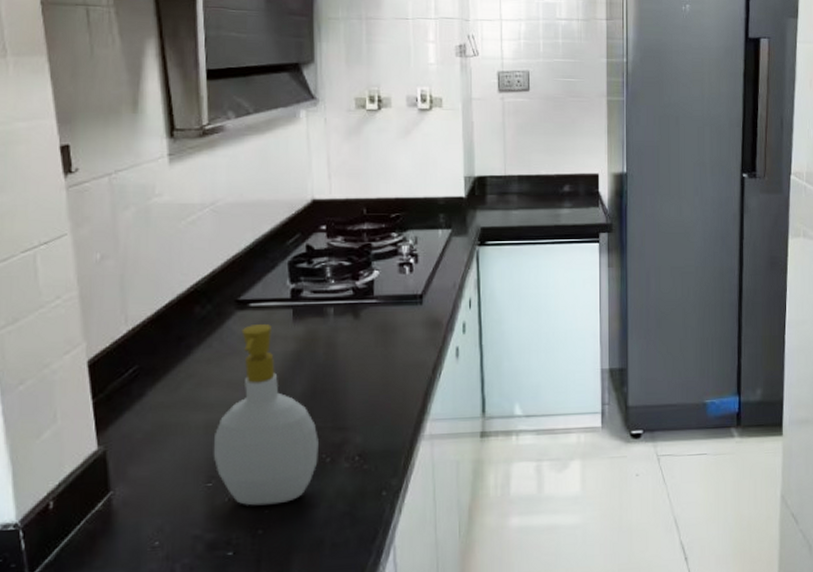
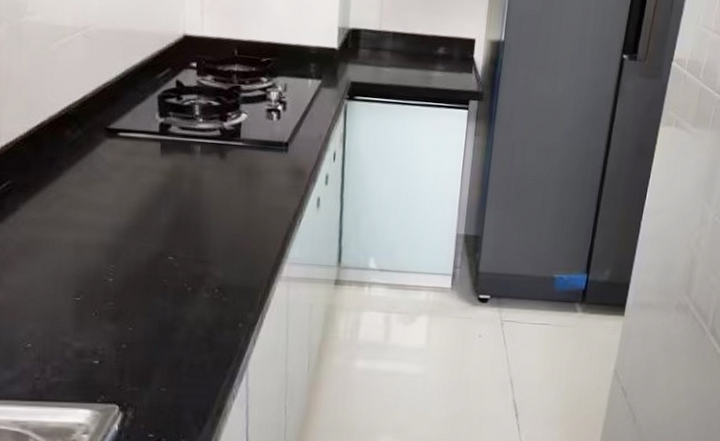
soap bottle: present [213,324,318,506] -> none [81,154,181,324]

